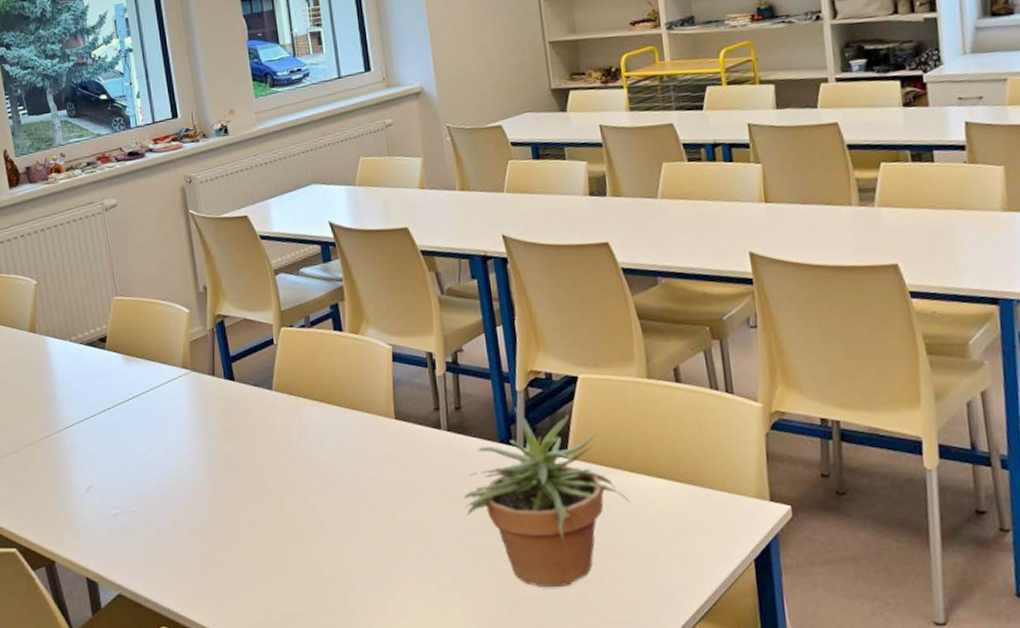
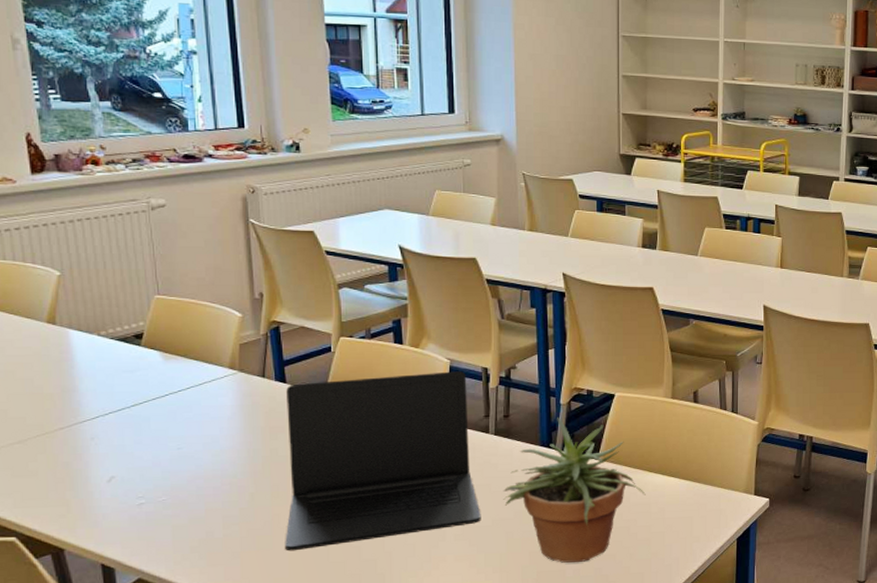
laptop: none [235,358,443,567] -> present [285,371,481,551]

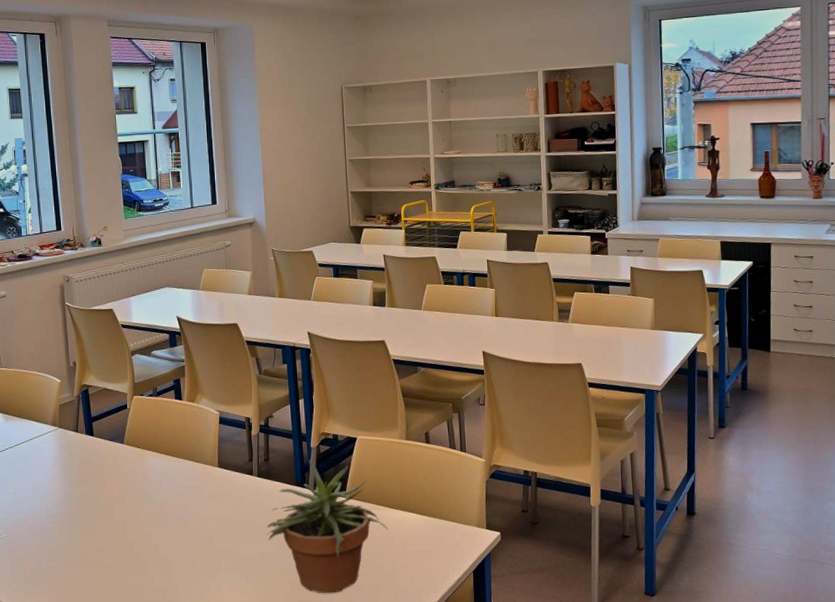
laptop: present [285,371,481,551] -> none [94,421,249,581]

